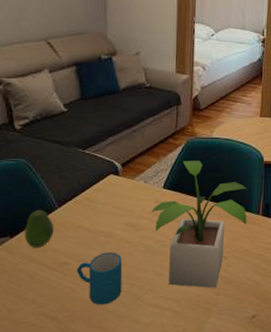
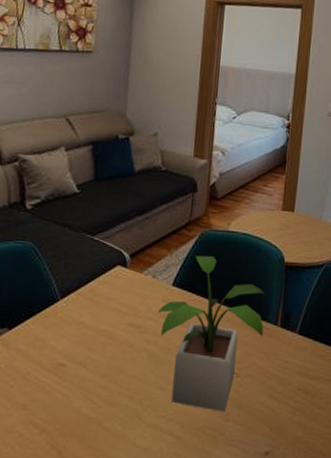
fruit: present [24,209,54,248] -> none [22,299,55,344]
mug: present [76,252,123,305] -> none [72,356,123,420]

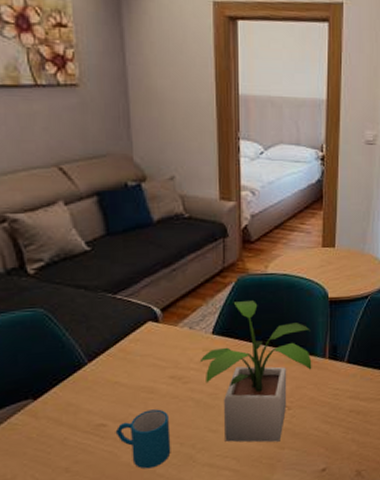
mug: none [72,356,123,420] -> present [115,409,171,469]

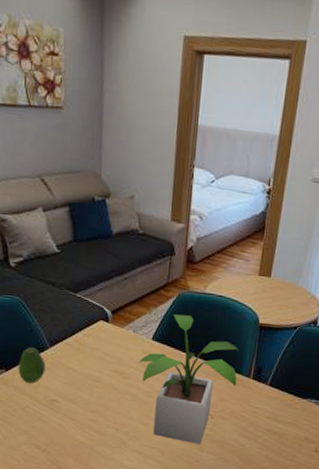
fruit: none [49,365,85,410] -> present [18,347,46,383]
mug: present [115,409,171,469] -> none [65,395,109,445]

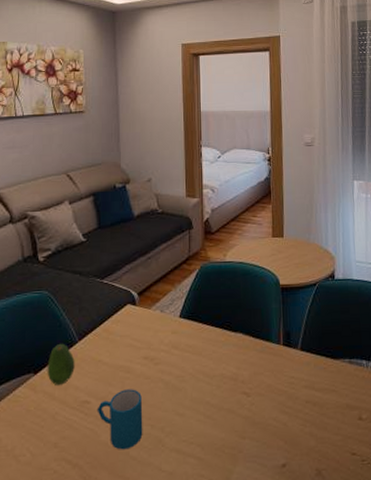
mug: none [65,395,109,445] -> present [97,389,143,450]
potted plant: present [139,314,239,444] -> none [169,287,268,431]

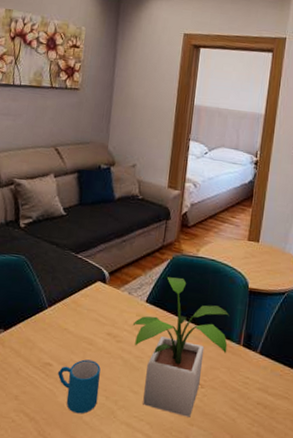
fruit: present [47,343,75,385] -> none [15,306,43,345]
potted plant: none [169,287,268,431] -> present [132,277,229,417]

